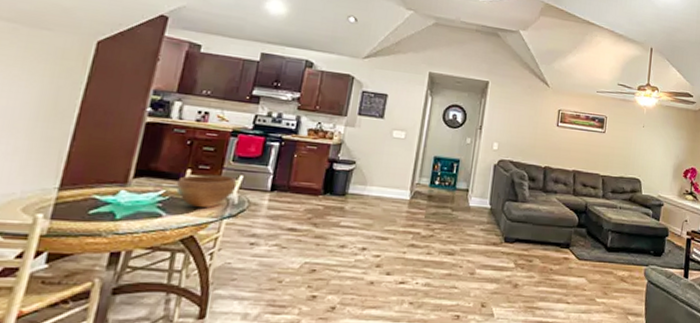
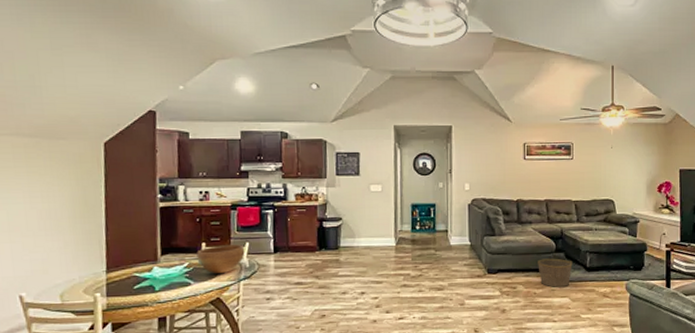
basket: none [557,232,594,267] -> present [538,258,573,288]

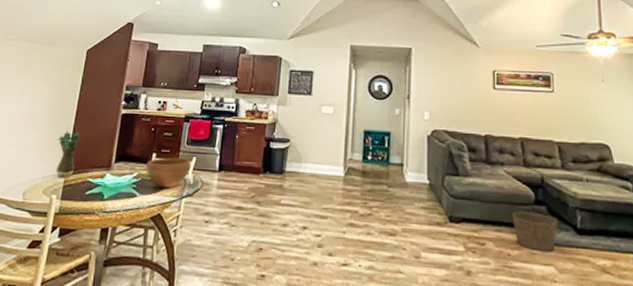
vase: none [89,229,117,277] -> present [55,131,81,179]

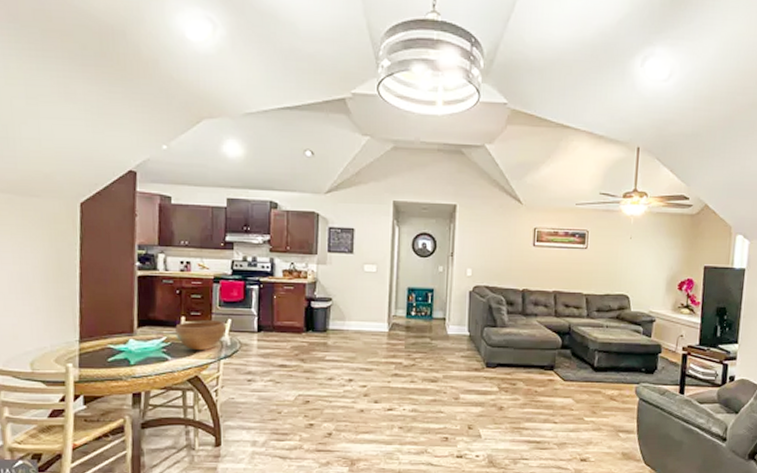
vase: present [55,131,81,179] -> none [62,295,91,347]
basket: present [512,211,558,253] -> none [541,355,579,388]

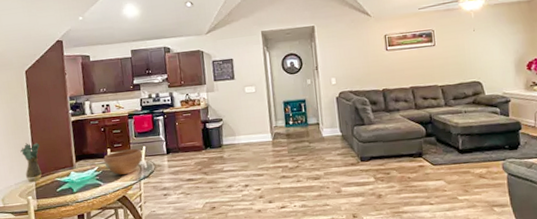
vase: none [62,295,91,347] -> present [20,143,42,183]

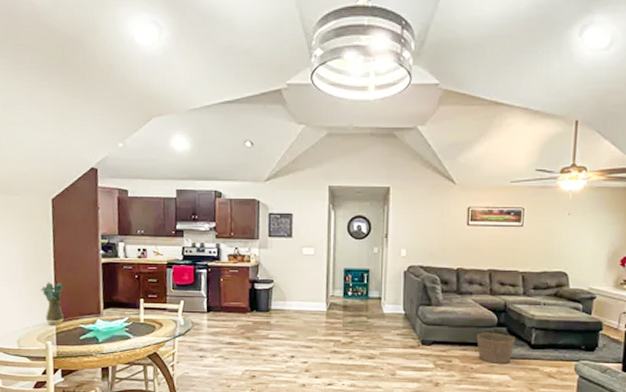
bowl: present [104,148,143,176] -> none [135,302,180,330]
basket: none [409,143,445,172] -> present [476,332,516,365]

